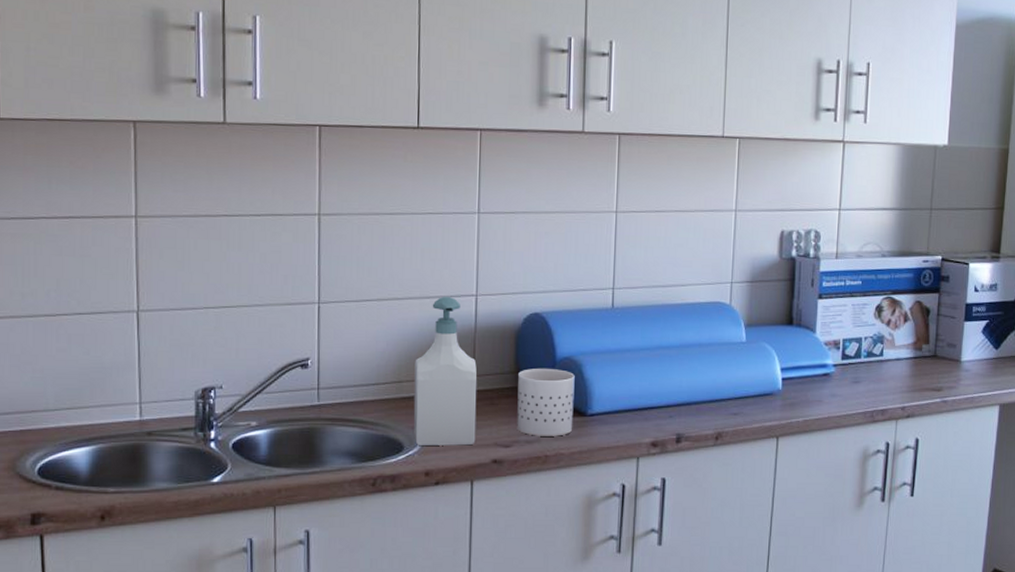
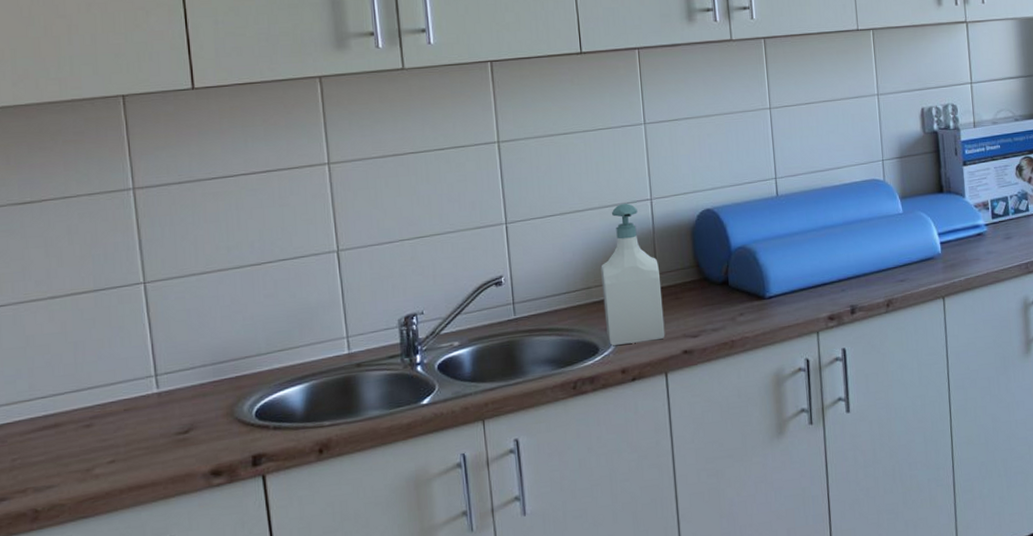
mug: present [517,368,575,436] -> none [697,258,754,324]

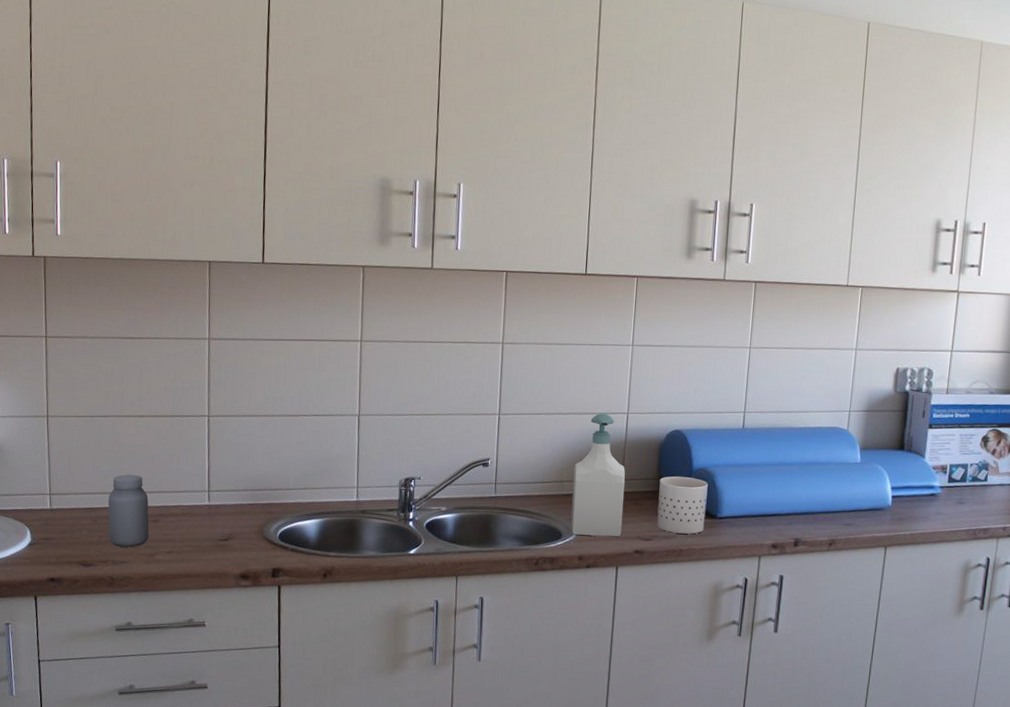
jar: none [19,372,81,469] -> present [108,474,149,548]
mug: none [697,258,754,324] -> present [656,476,708,534]

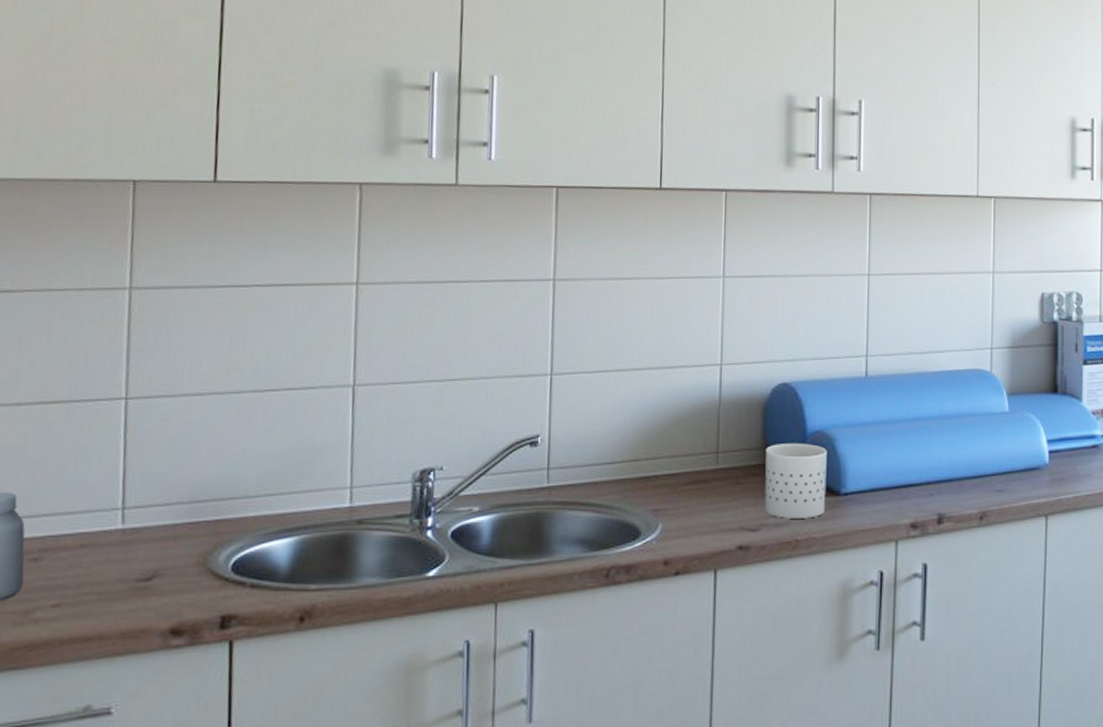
soap bottle: present [570,413,626,537] -> none [651,367,722,531]

